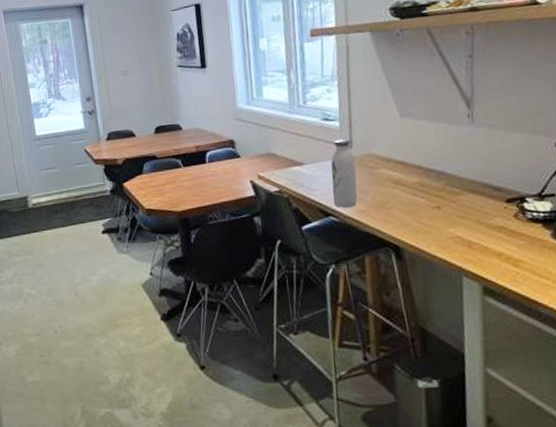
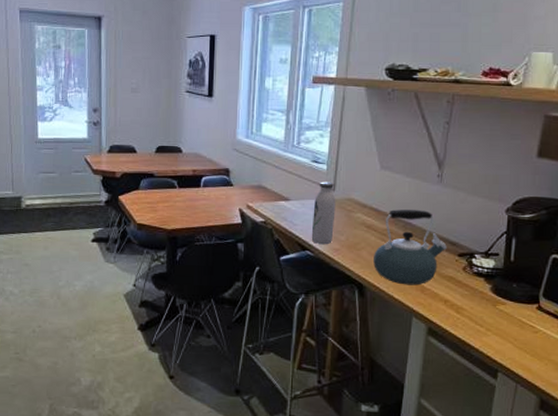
kettle: none [406,156,491,242] -> present [373,209,447,286]

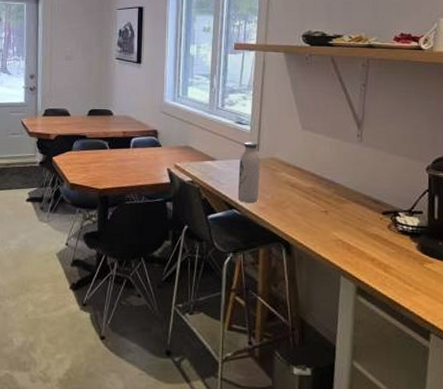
kettle: present [373,209,447,286] -> none [299,168,371,244]

